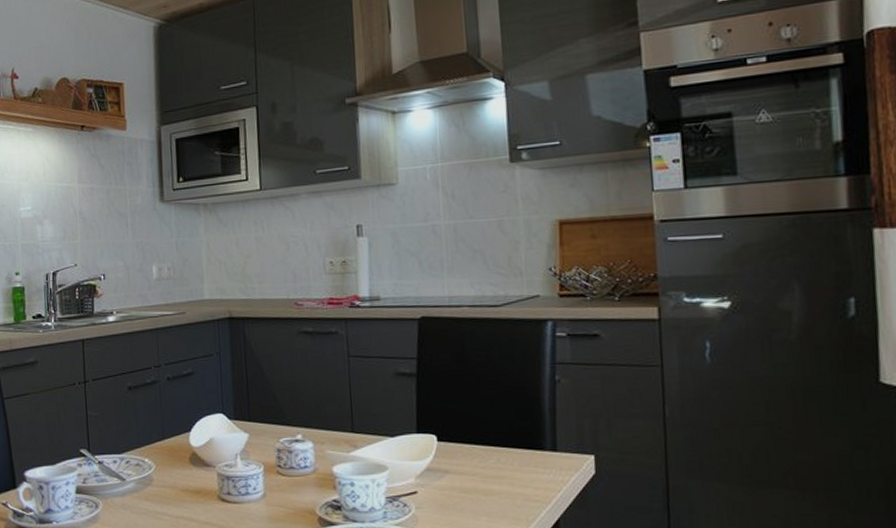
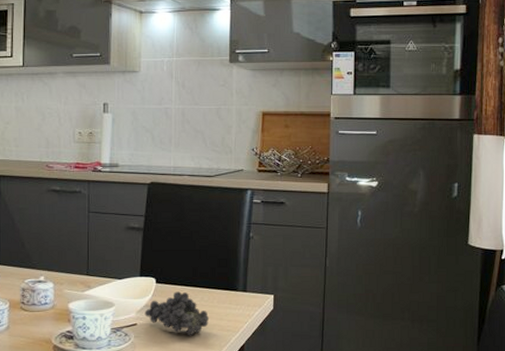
fruit: none [426,451,510,508] -> present [144,291,210,336]

